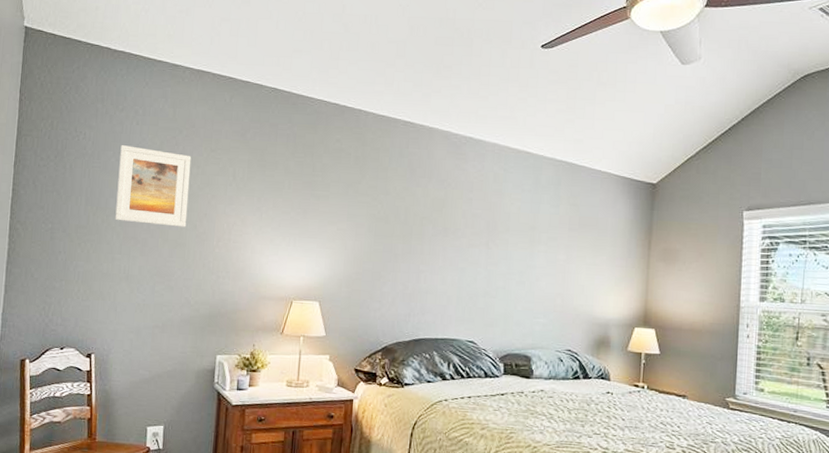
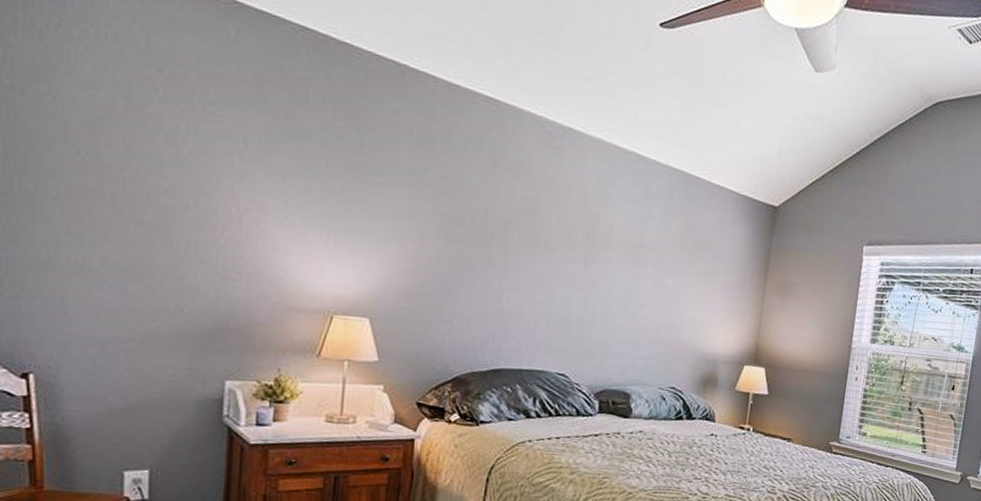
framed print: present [115,145,192,227] -> none [56,78,178,207]

